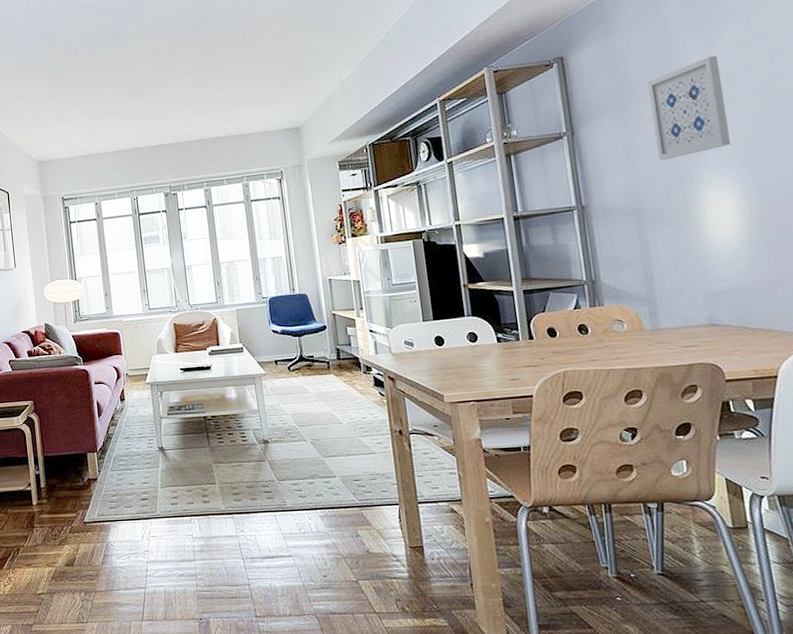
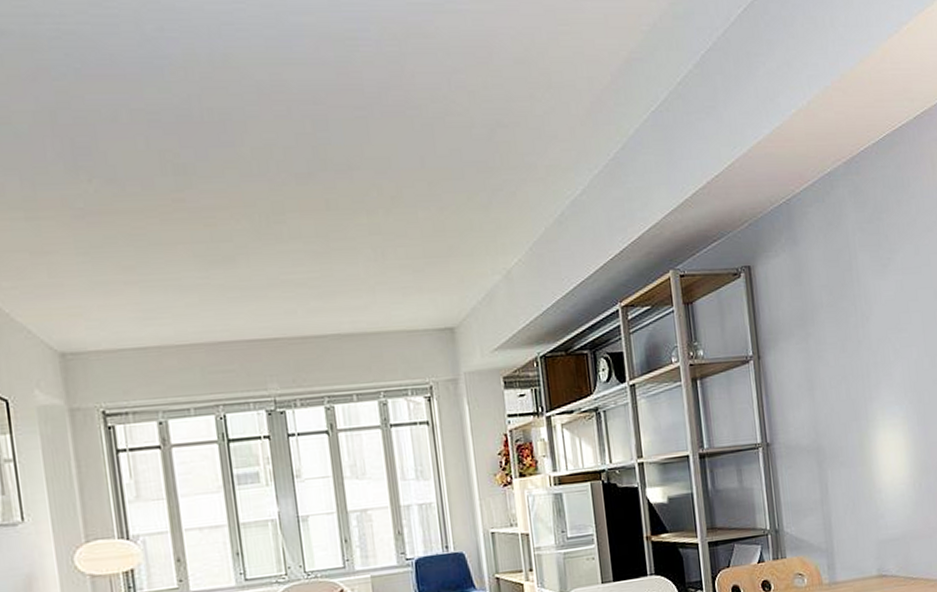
wall art: present [647,55,730,161] -> none [829,280,900,394]

